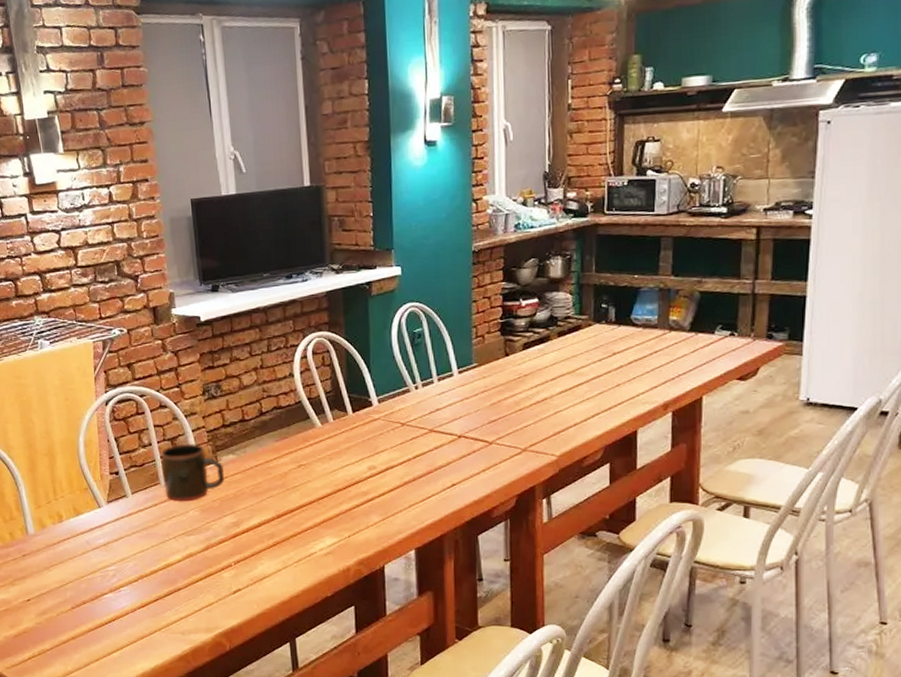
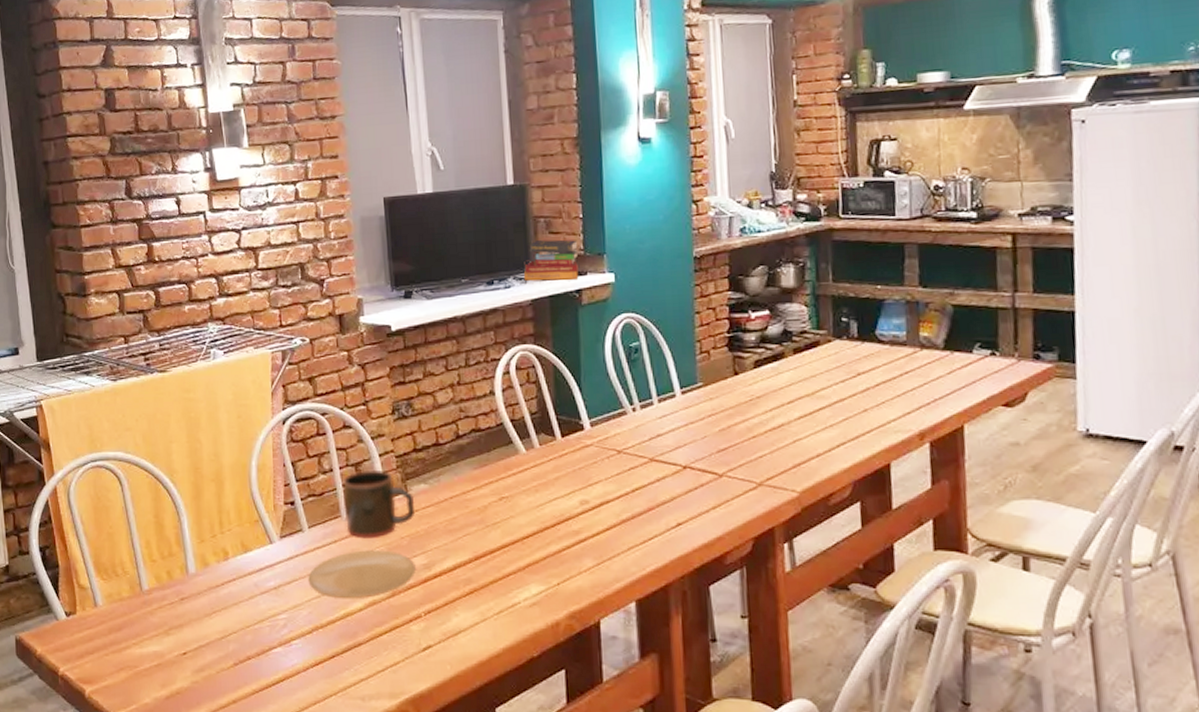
plate: none [133,511,226,553] -> present [308,550,416,599]
books: none [319,236,369,275] -> present [523,239,579,281]

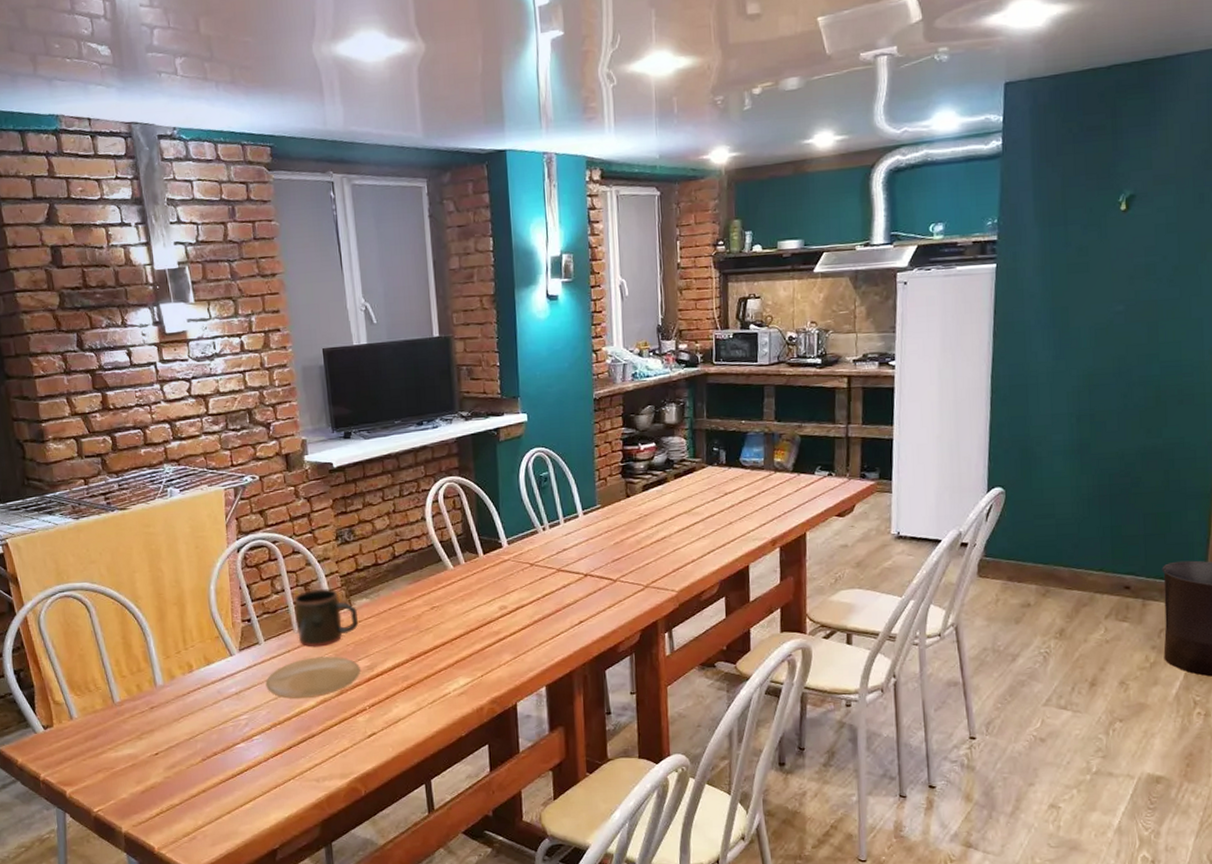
books: present [523,239,579,281] -> none [449,385,497,422]

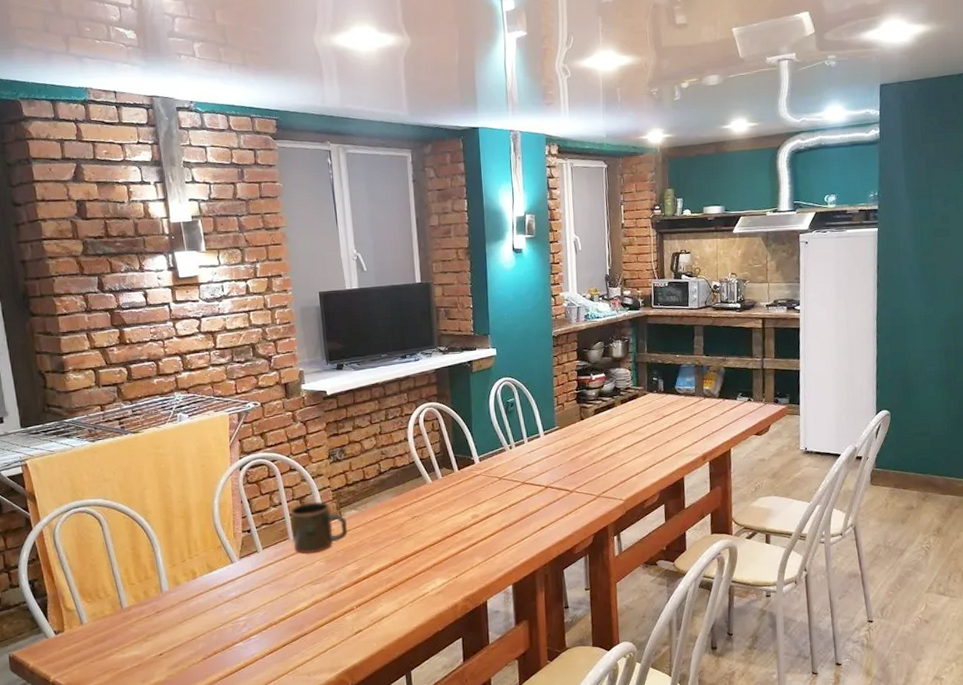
plate: present [265,656,360,699] -> none [263,562,349,601]

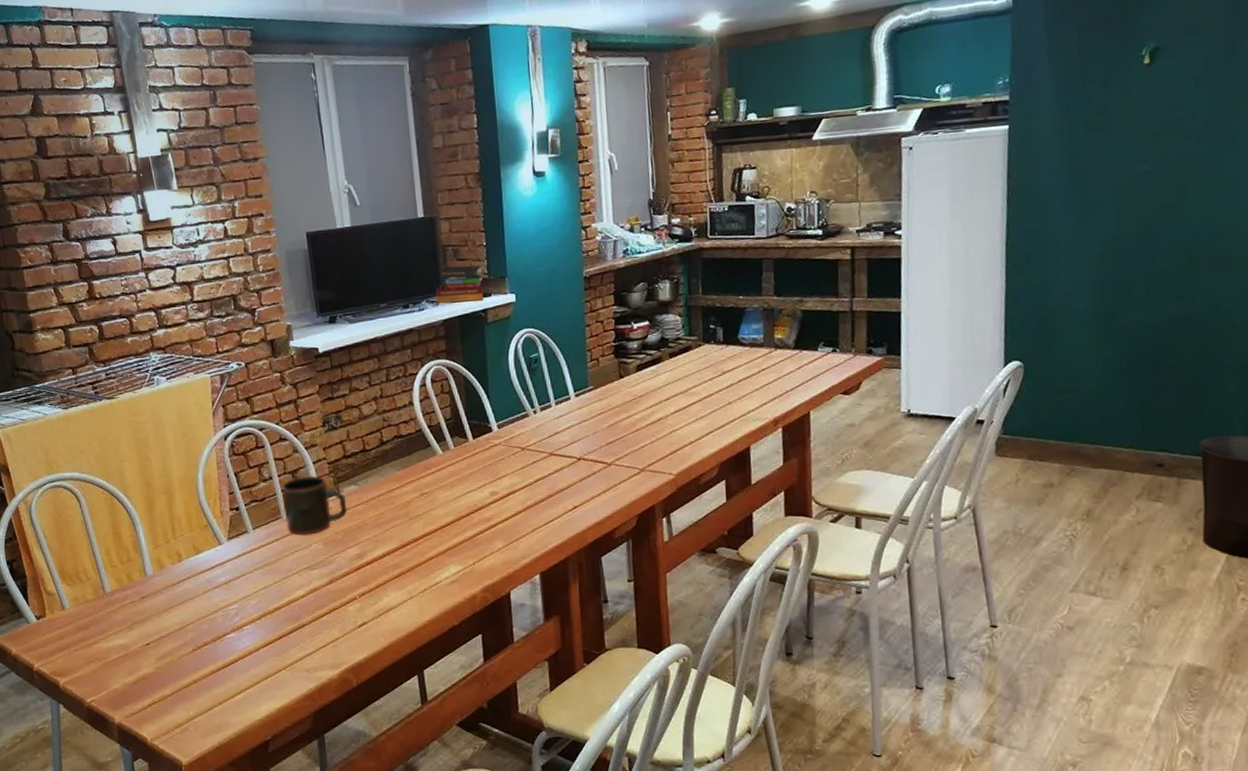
books: none [429,324,470,355] -> present [435,265,484,303]

